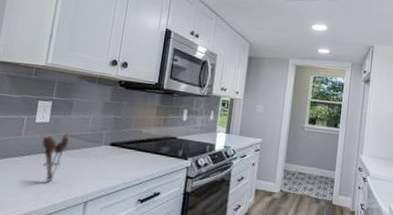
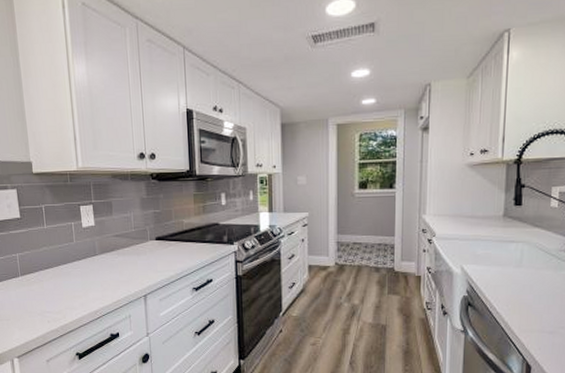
utensil holder: present [42,132,70,183] -> none [93,233,118,282]

